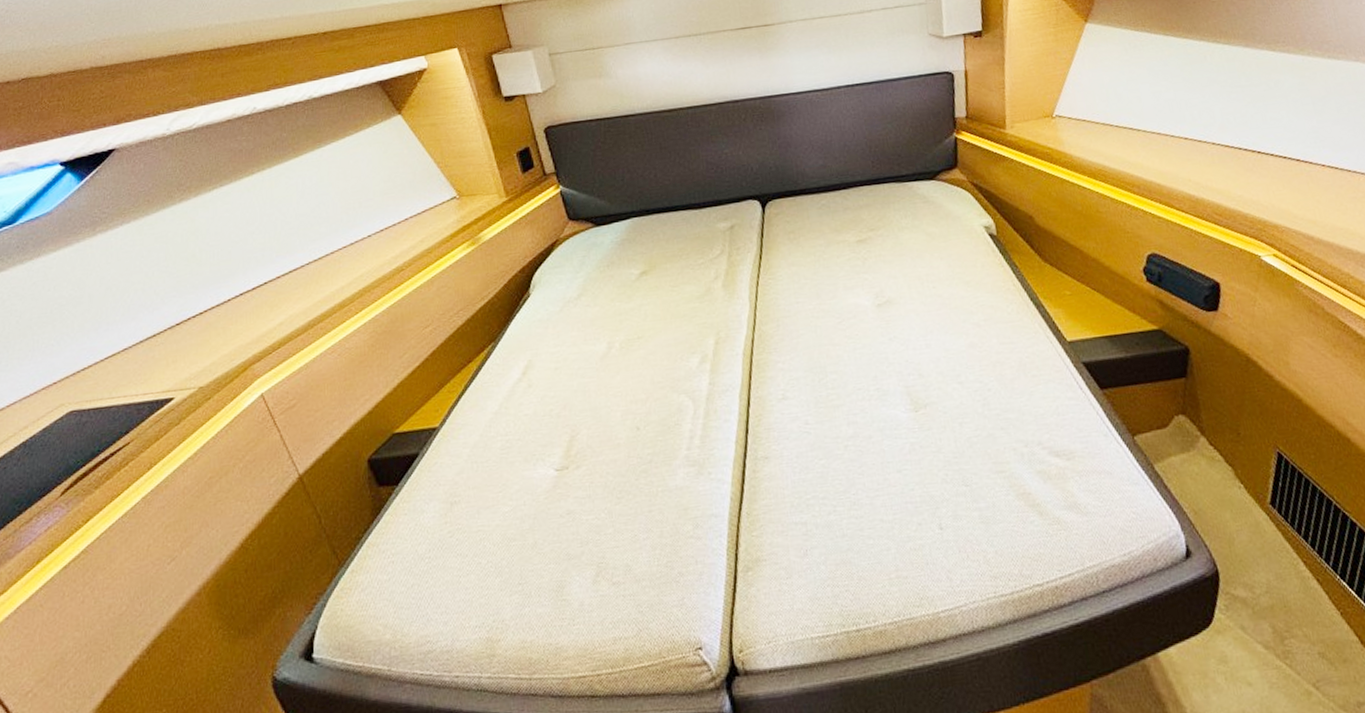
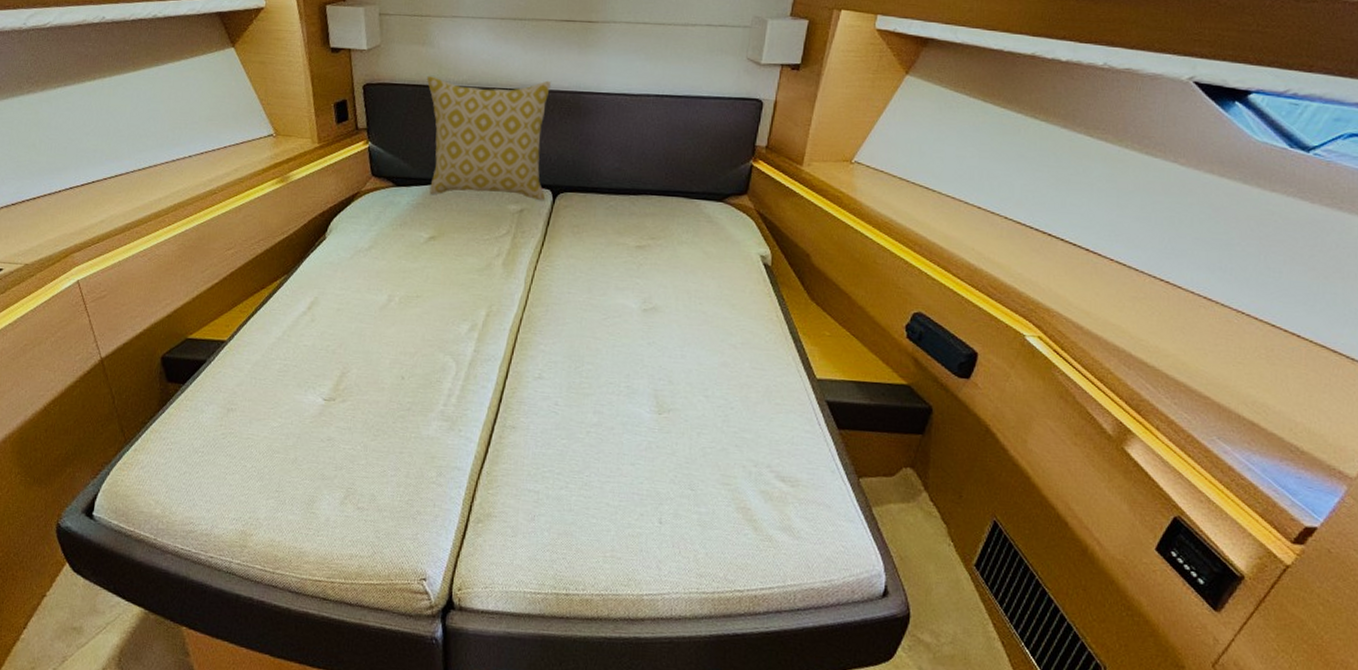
pillow: none [609,90,755,229] -> present [426,76,551,201]

